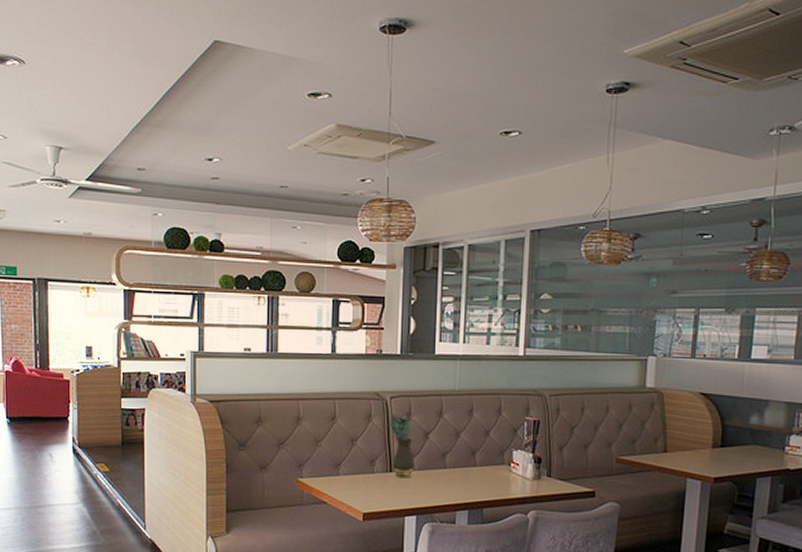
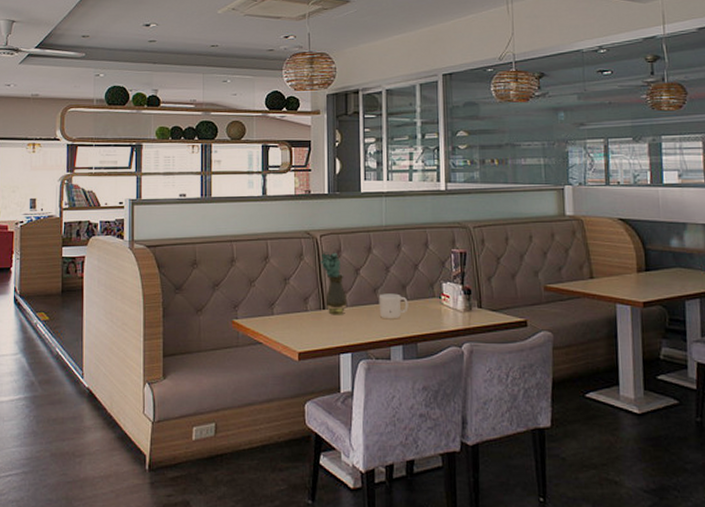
mug: none [446,458,477,485] -> present [378,293,409,319]

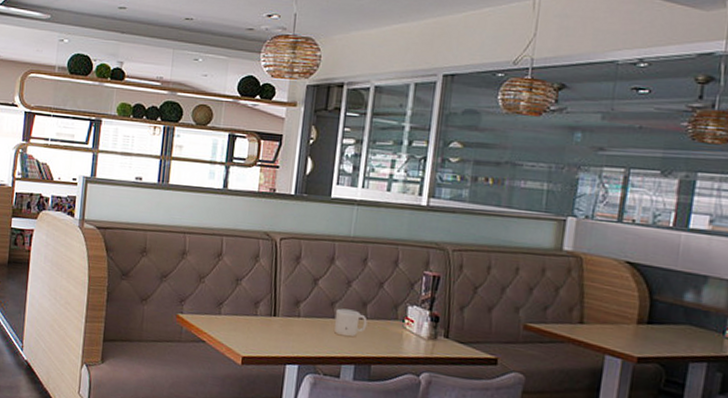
vase: present [320,251,346,315] -> none [277,255,301,325]

